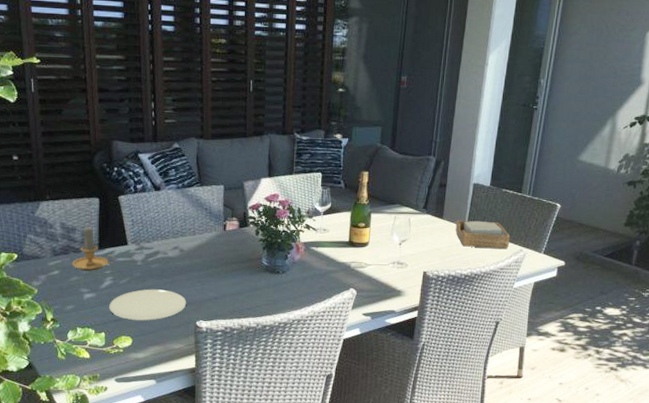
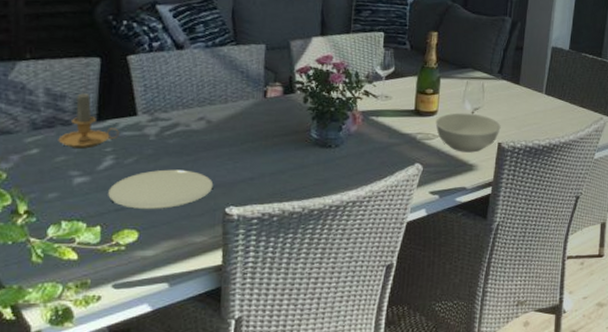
bowl: none [367,244,426,280] -> present [435,113,501,153]
napkin holder: present [455,220,510,249] -> none [532,86,590,117]

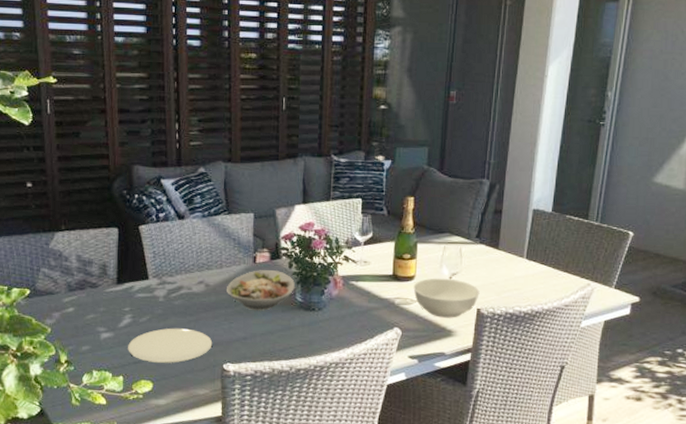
candle: present [58,92,119,149] -> none [88,258,135,308]
salad: none [232,105,310,148] -> present [227,270,295,311]

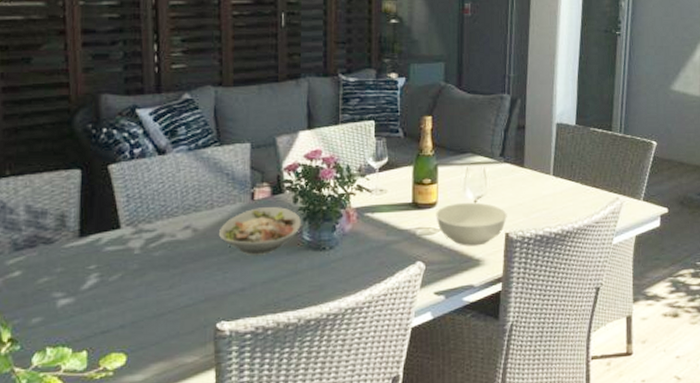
plate: present [128,328,213,364] -> none [93,284,203,331]

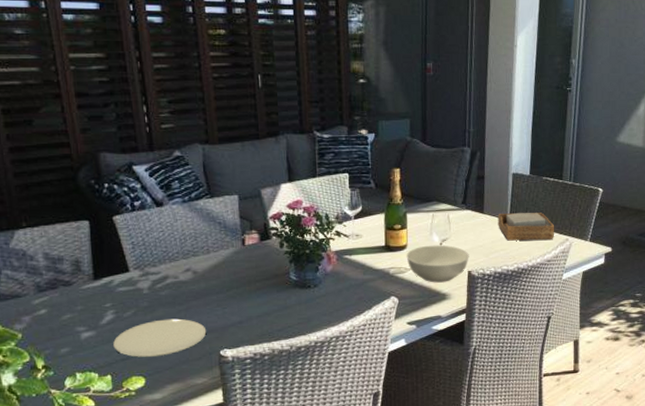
plate: none [93,284,203,331] -> present [113,318,207,358]
salad: present [219,207,301,255] -> none [216,251,288,293]
napkin holder: none [539,166,604,199] -> present [497,212,555,241]

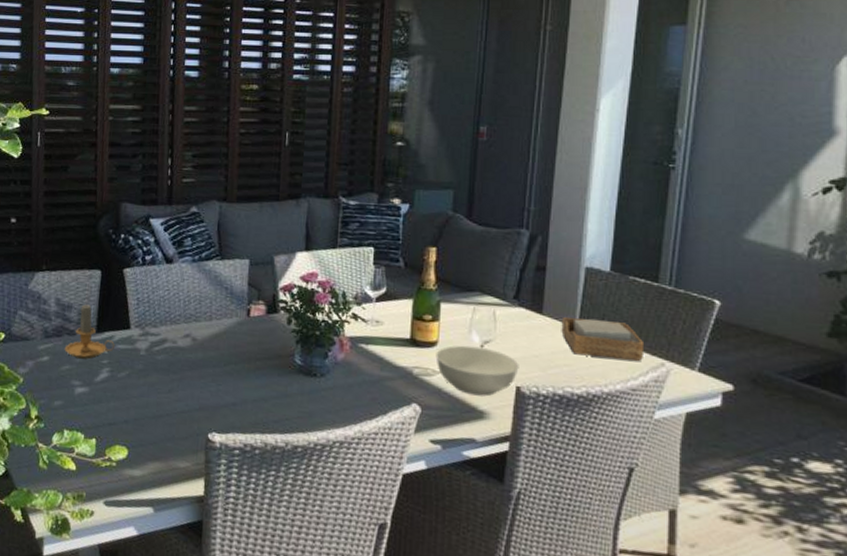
candle: none [62,254,116,306] -> present [64,303,115,360]
plate: present [113,318,207,358] -> none [103,386,198,428]

